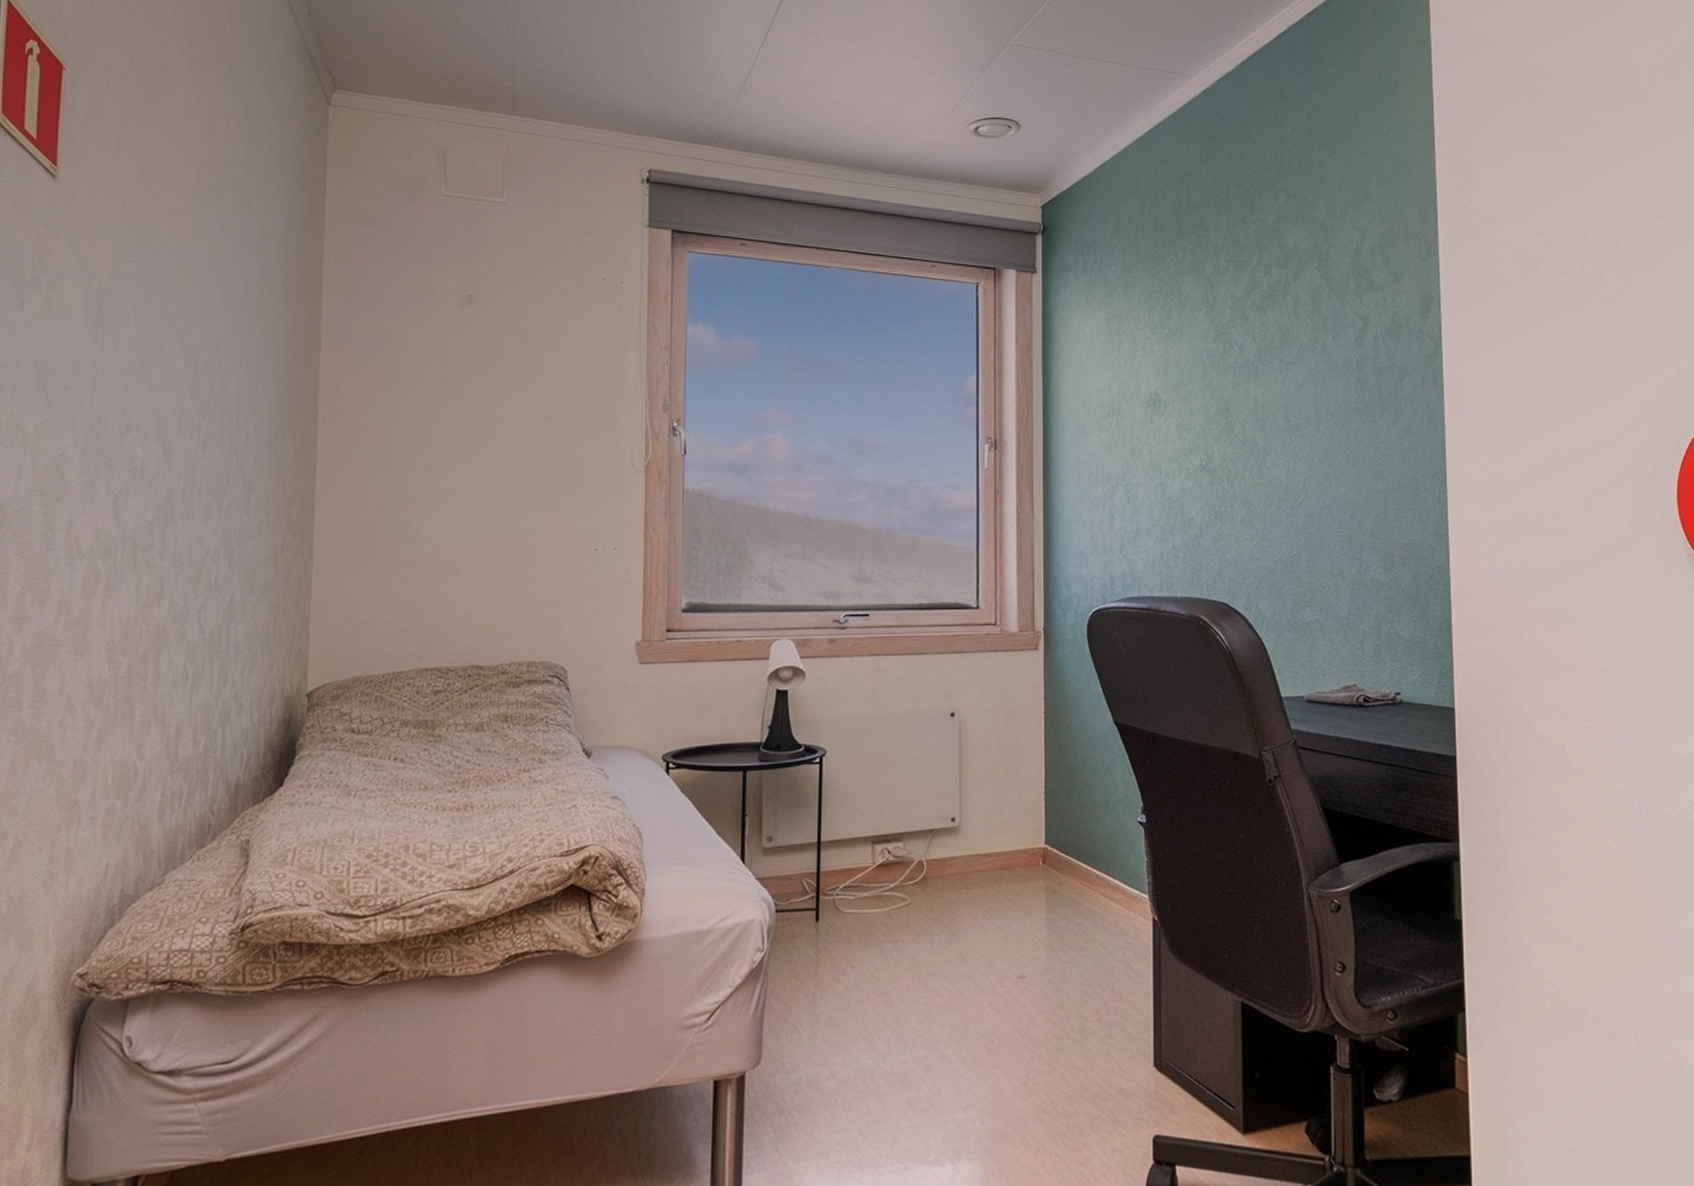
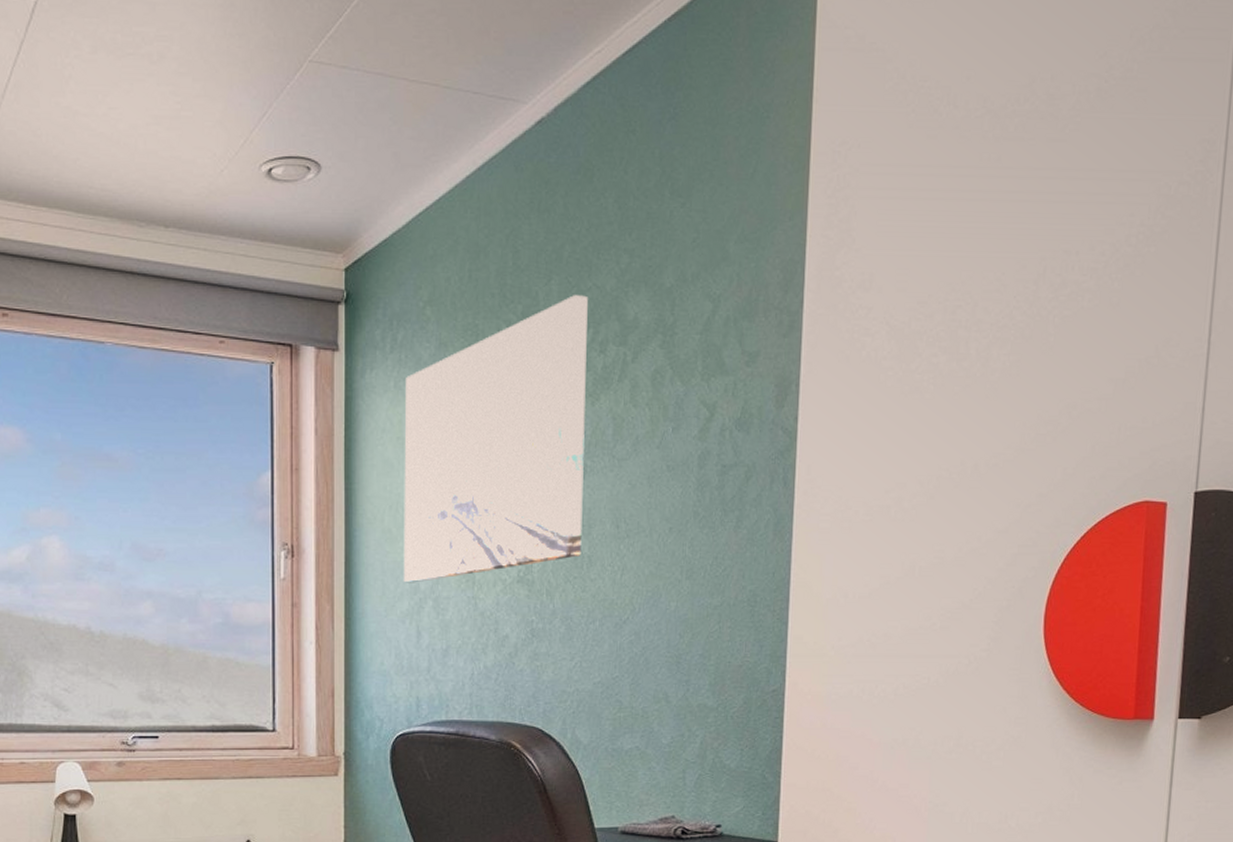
wall art: none [1095,227,1257,472] -> present [403,295,588,583]

